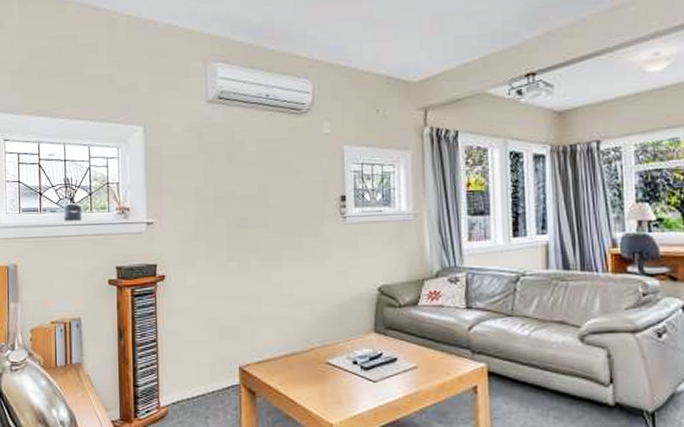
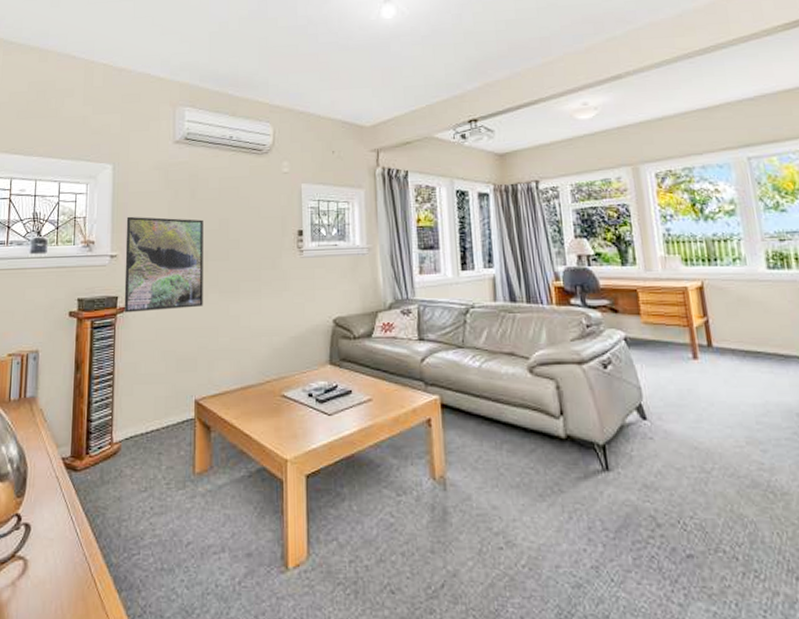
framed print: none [161,181,244,281] -> present [124,216,203,313]

